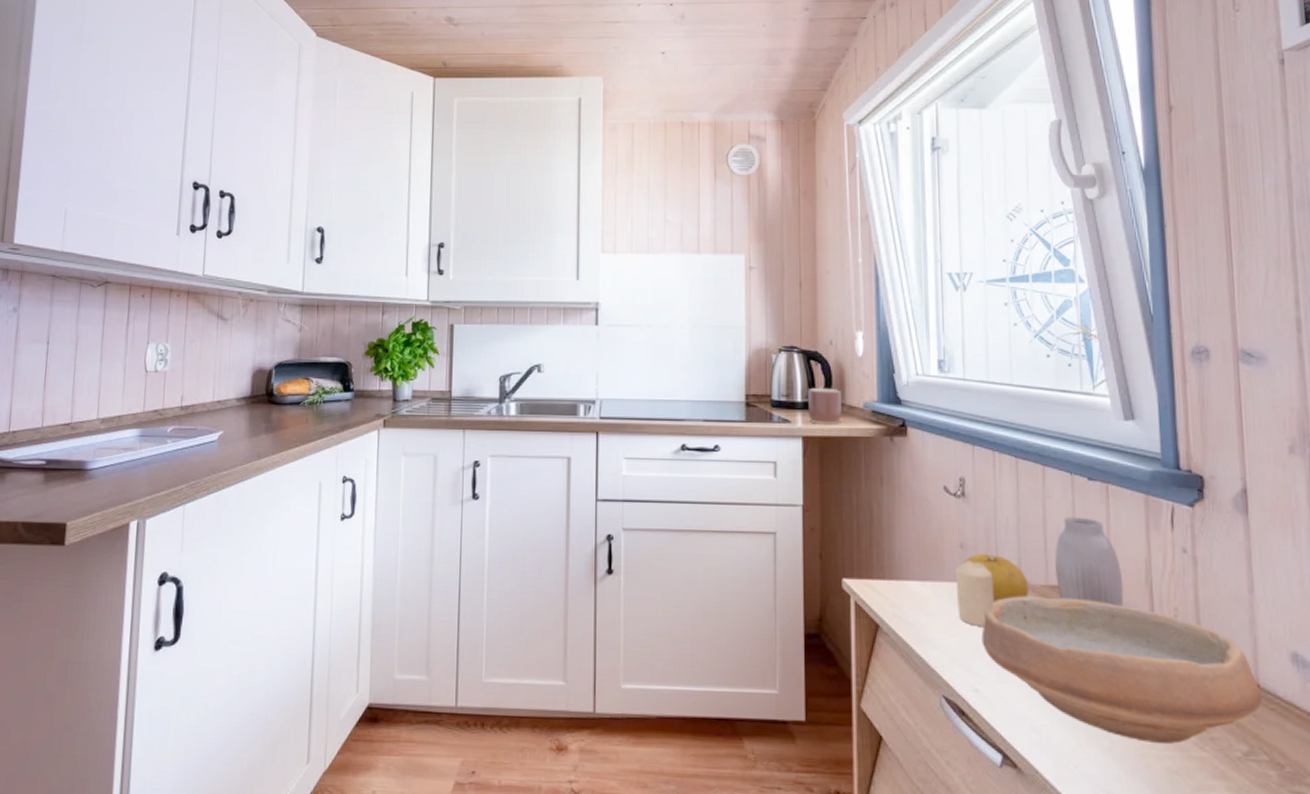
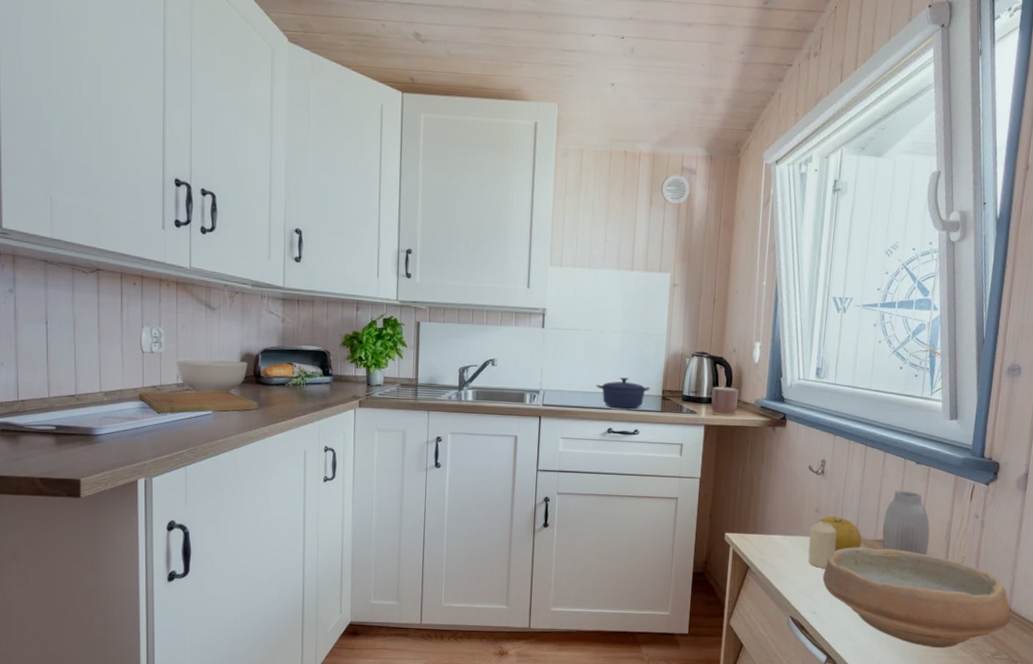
cutting board: none [138,413,270,443] -> present [139,390,259,414]
bowl: none [182,377,260,416] -> present [177,359,248,393]
cooking pot: none [663,381,730,421] -> present [596,377,650,410]

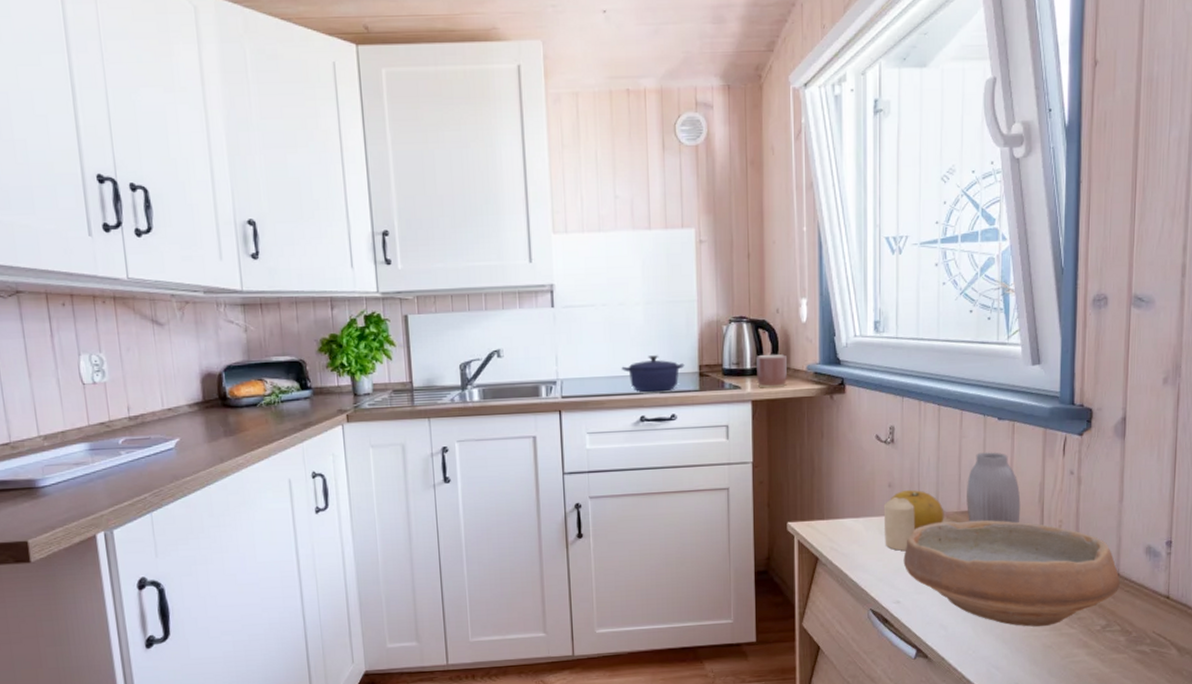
cutting board: present [139,390,259,414] -> none [85,419,229,455]
bowl: present [177,359,248,393] -> none [125,383,211,425]

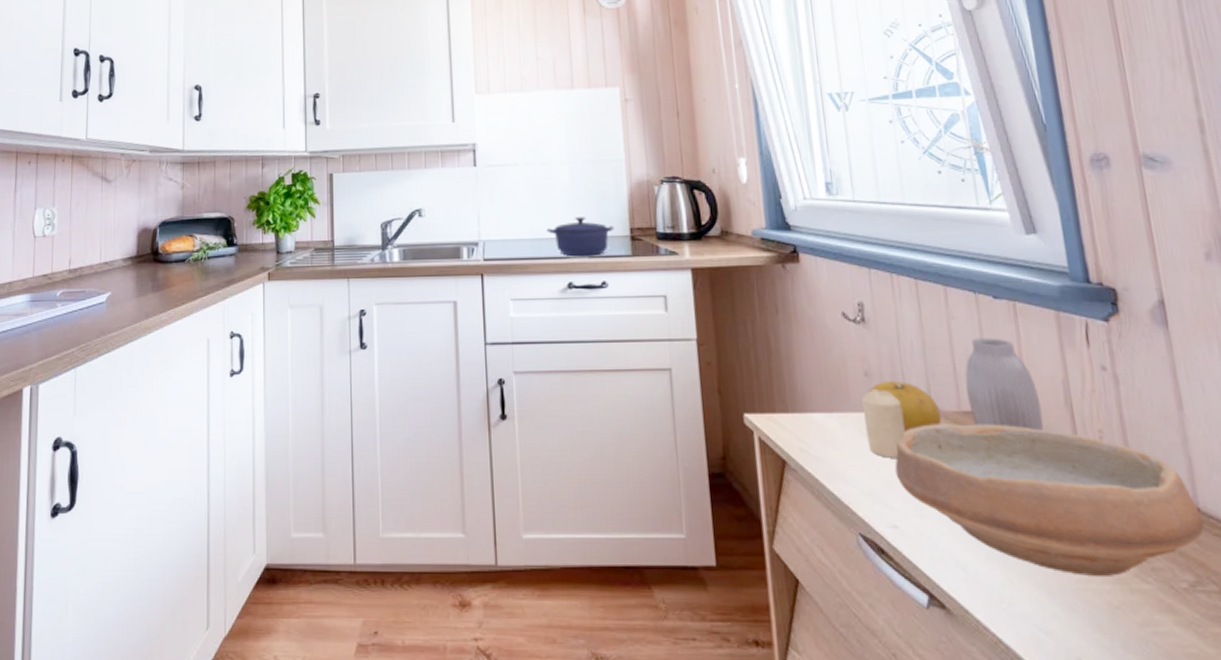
mug: present [757,354,787,389] -> none [694,217,730,256]

